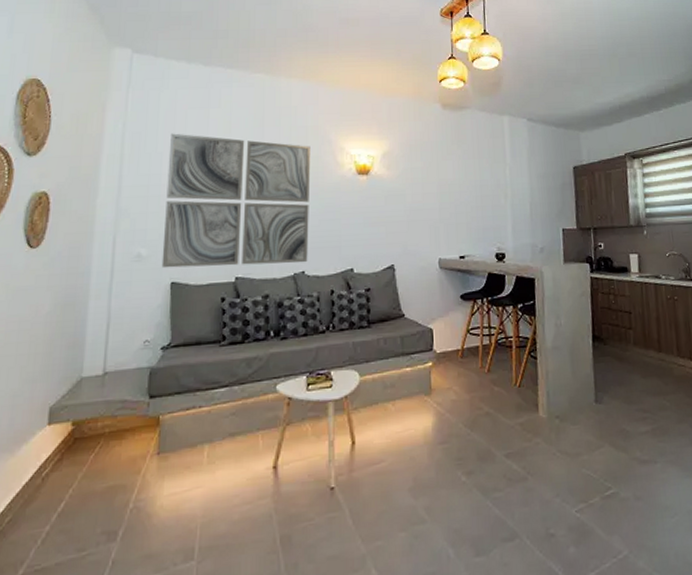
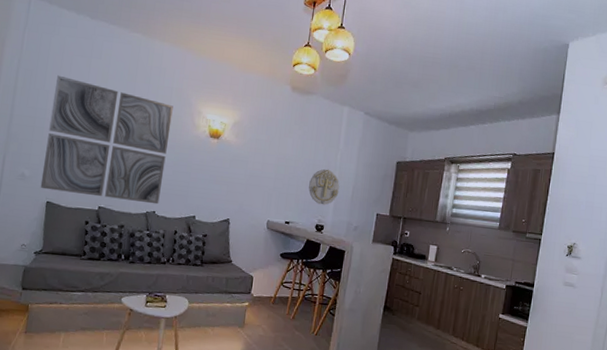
wall decoration: none [479,188,516,230] -> present [308,168,340,205]

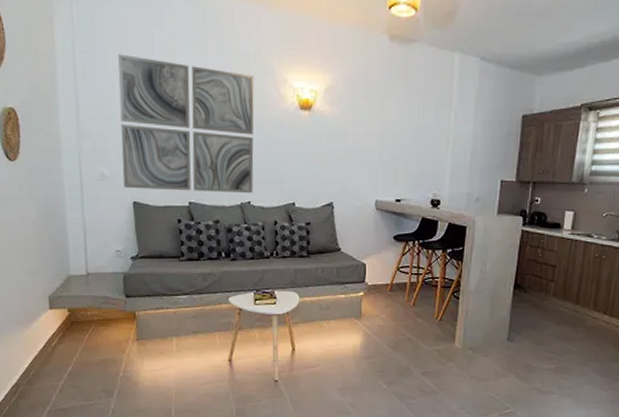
wall decoration: present [308,168,340,205] -> none [420,133,456,176]

